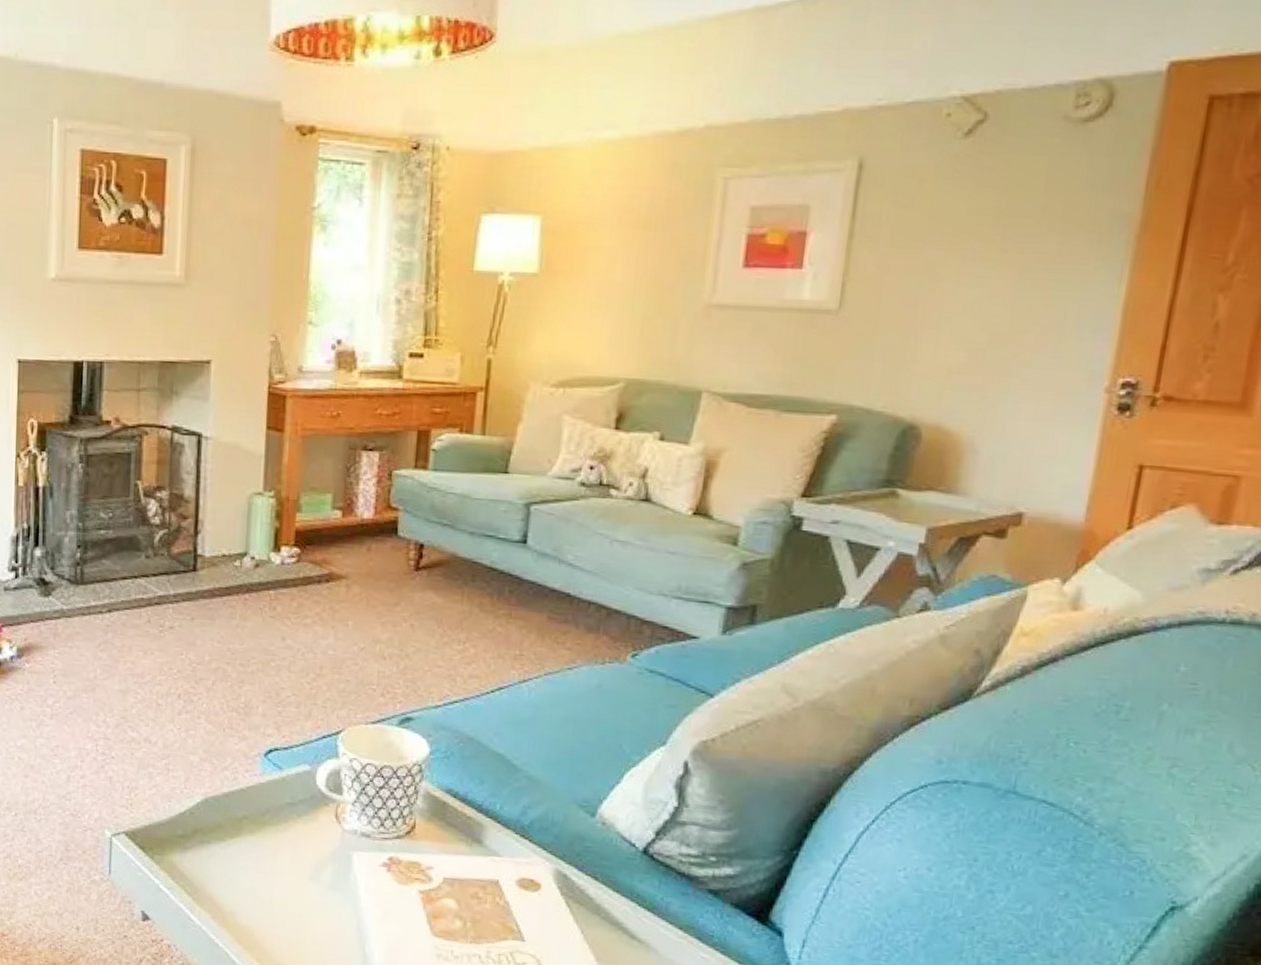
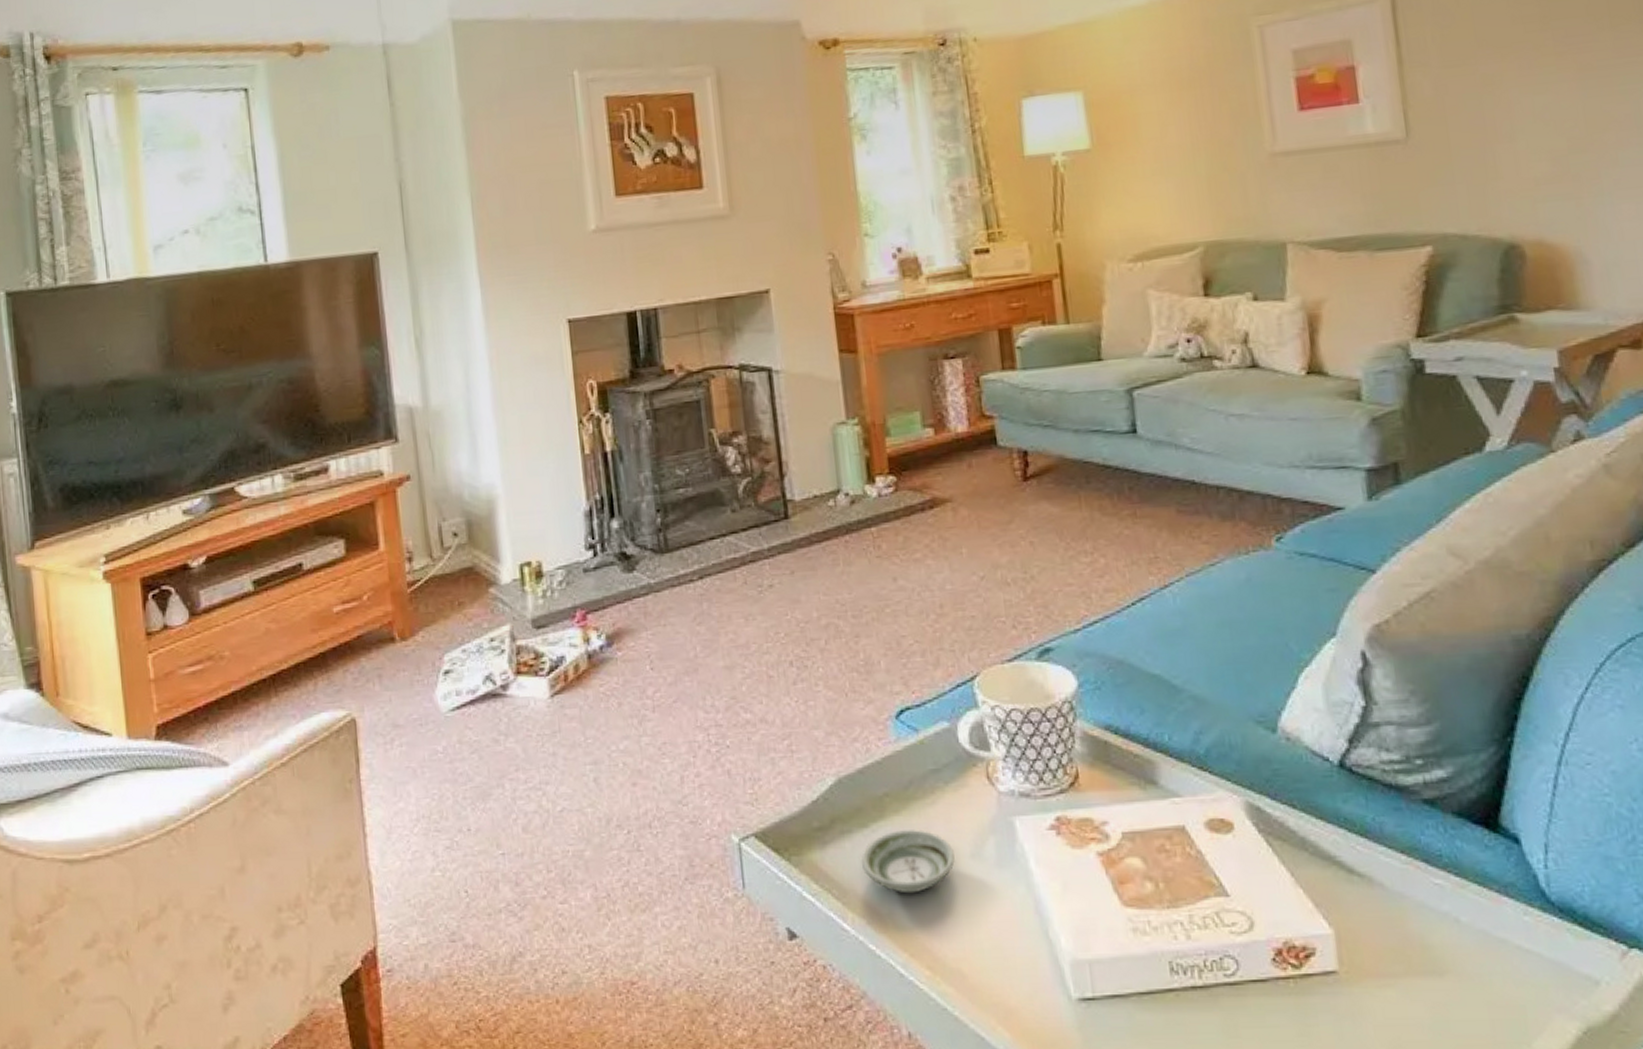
saucer: none [214,847,296,900] -> present [861,830,955,894]

